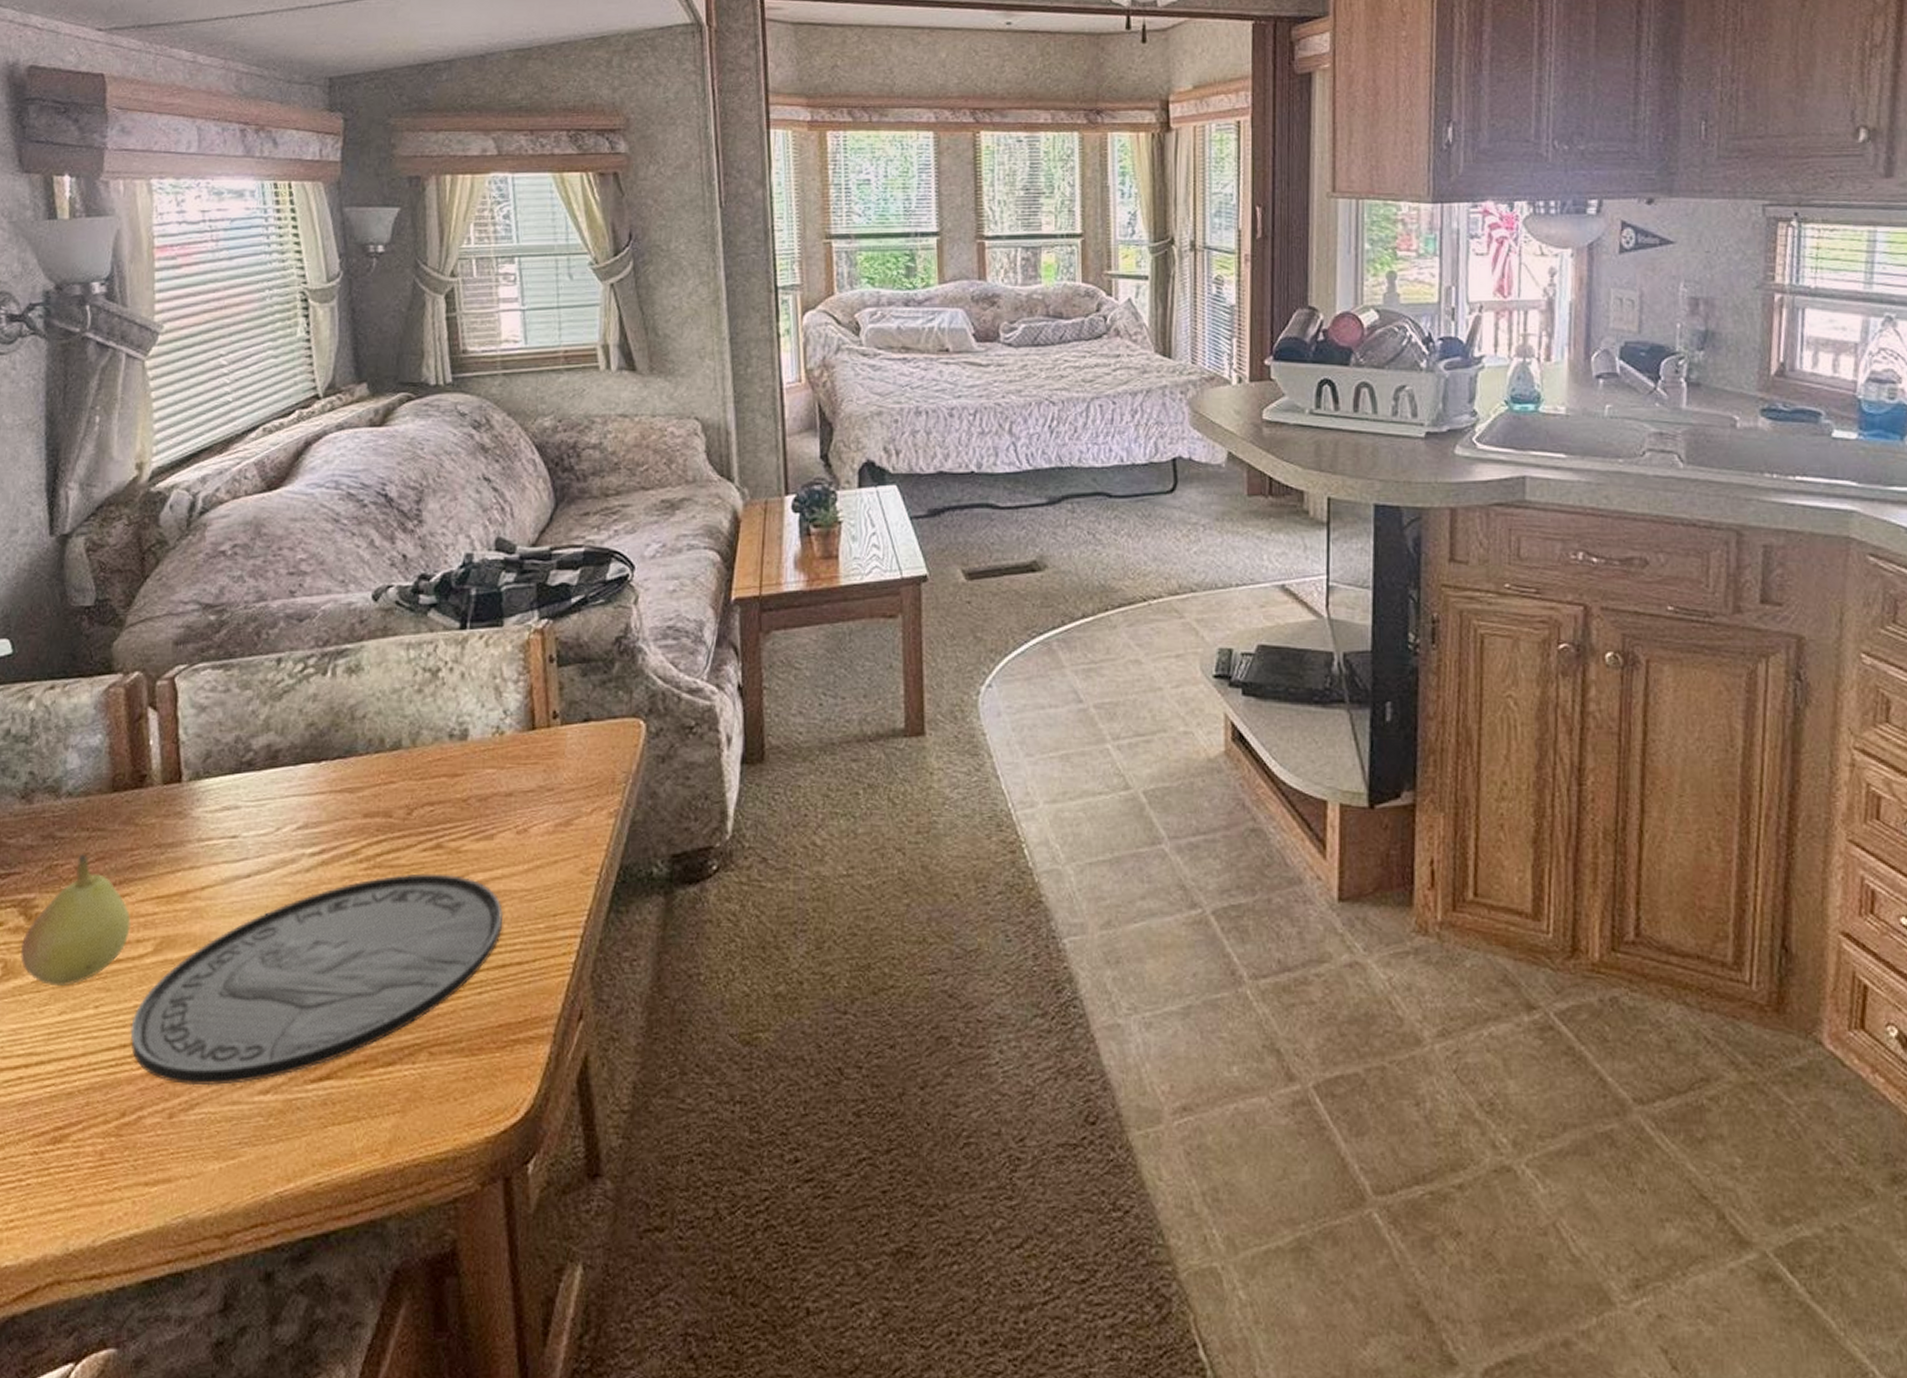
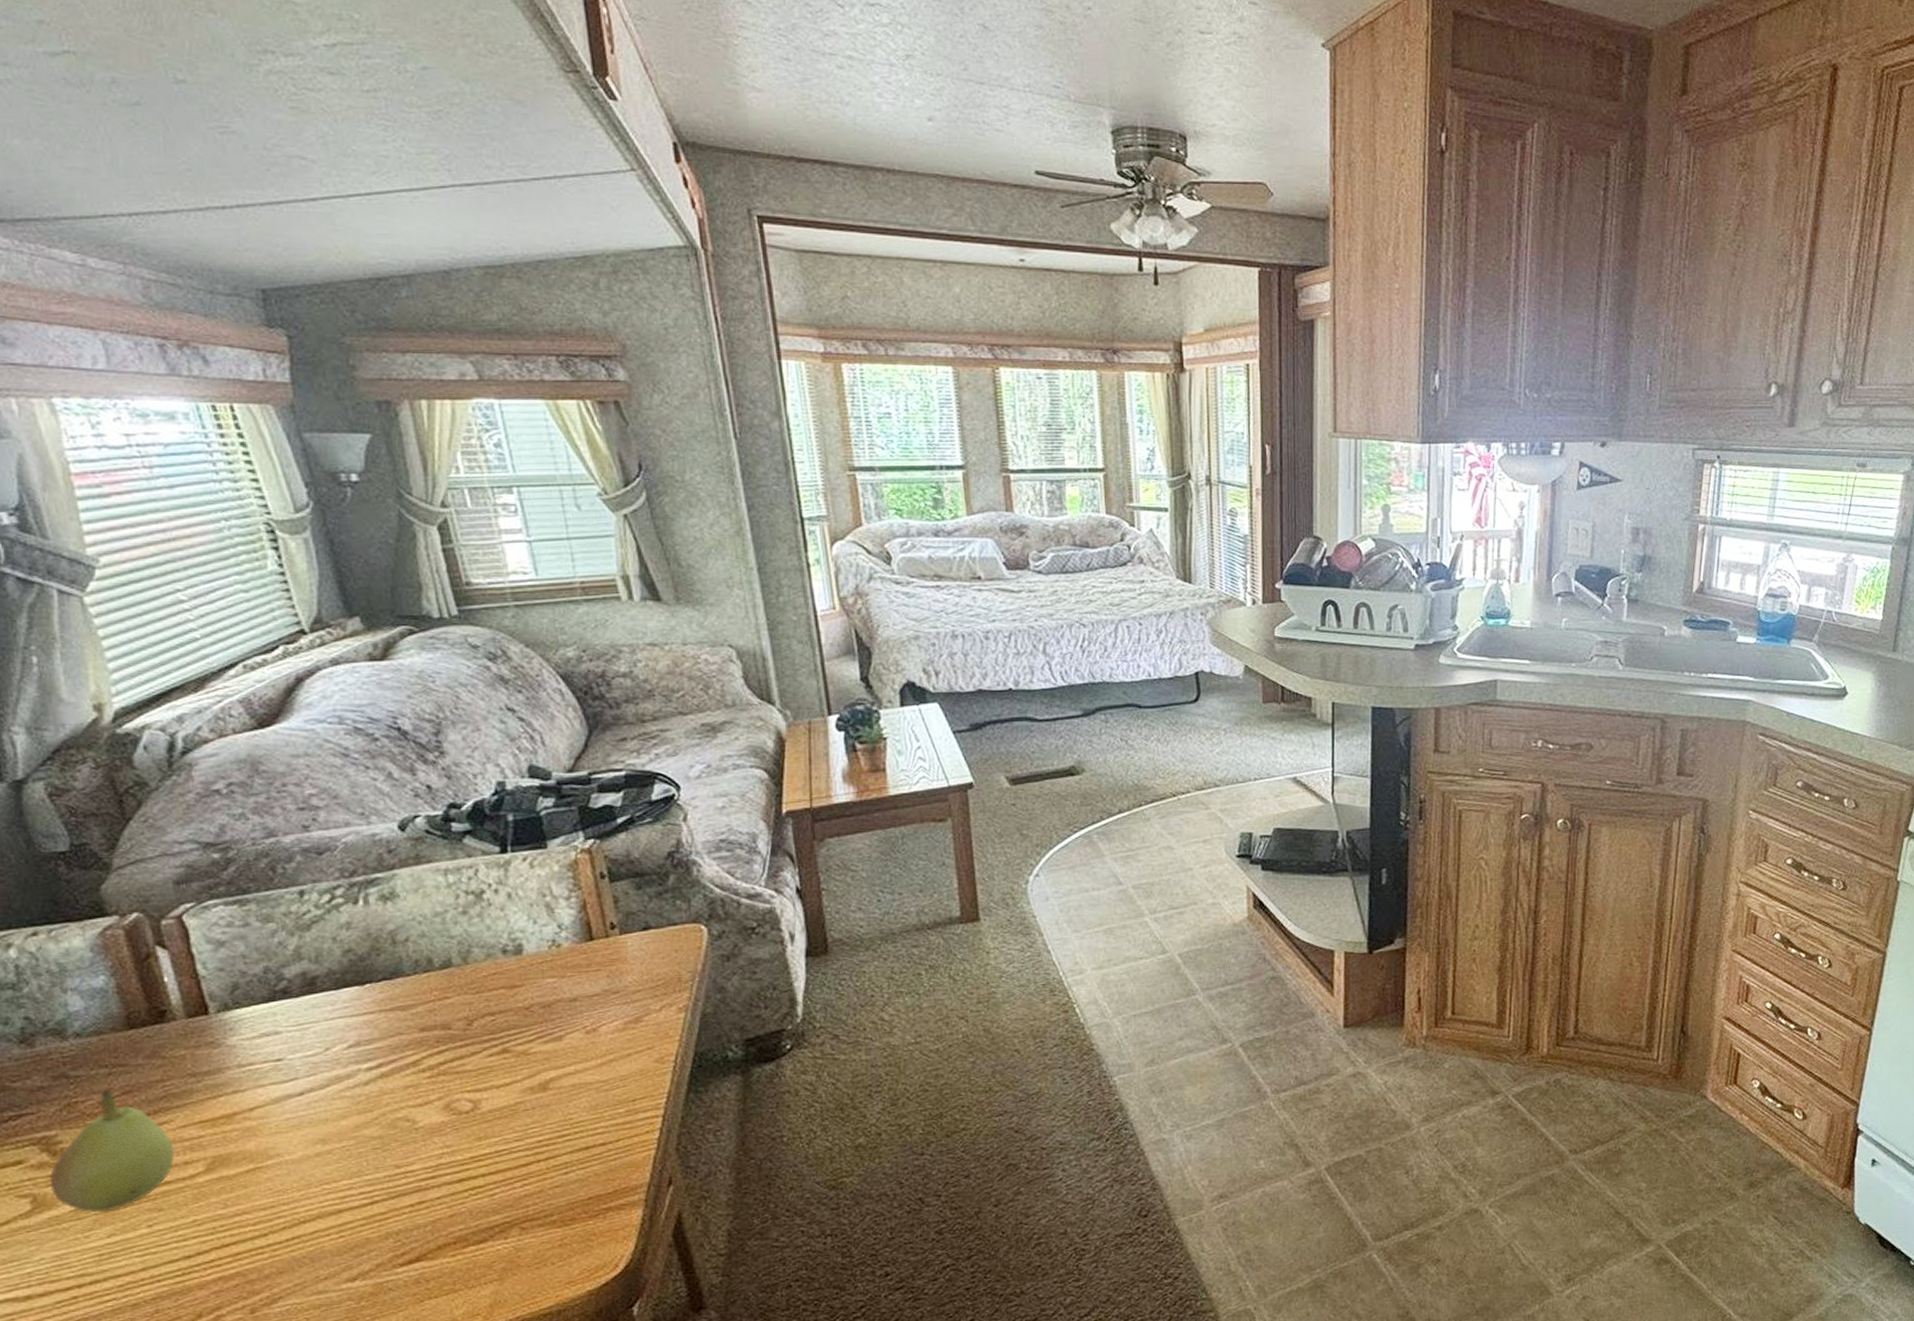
plate: present [130,873,503,1086] -> none [192,1075,581,1283]

